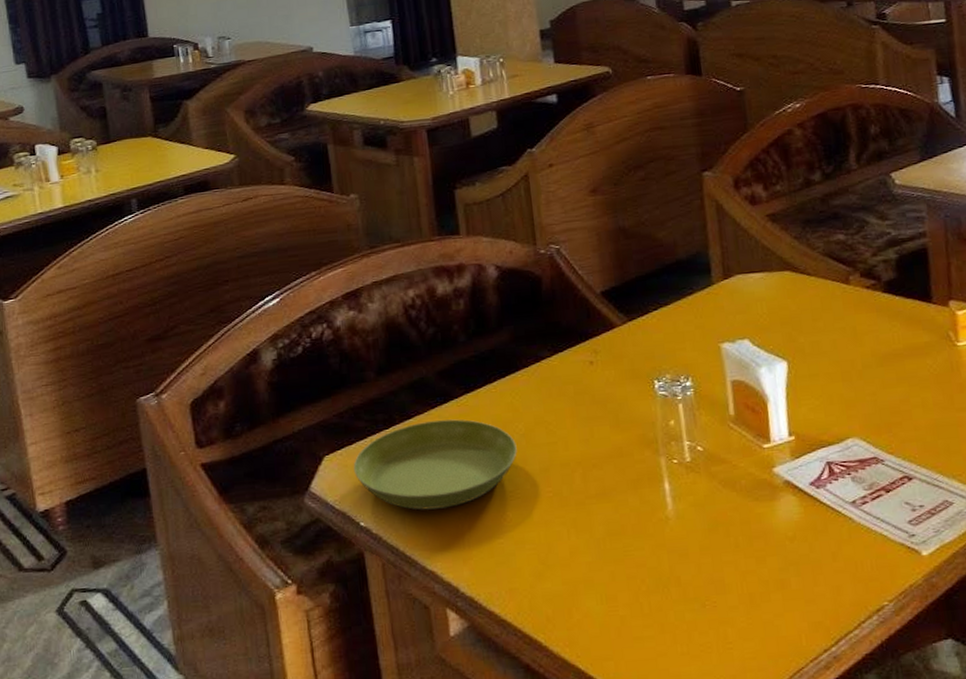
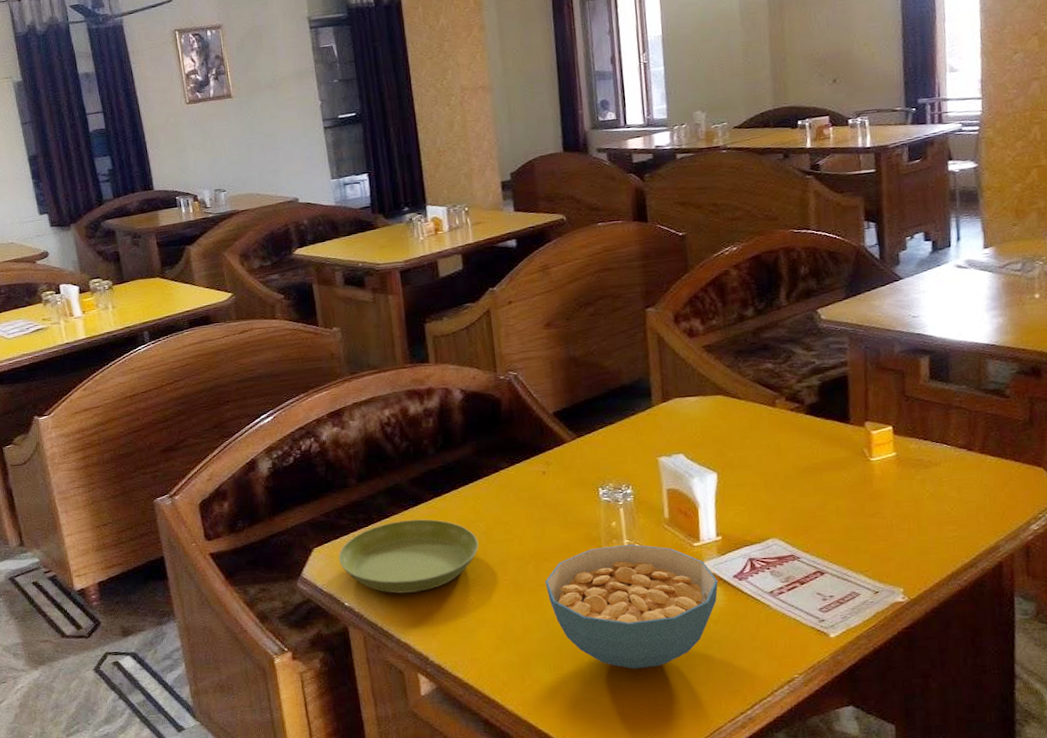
cereal bowl: none [594,446,793,599] -> present [545,544,719,669]

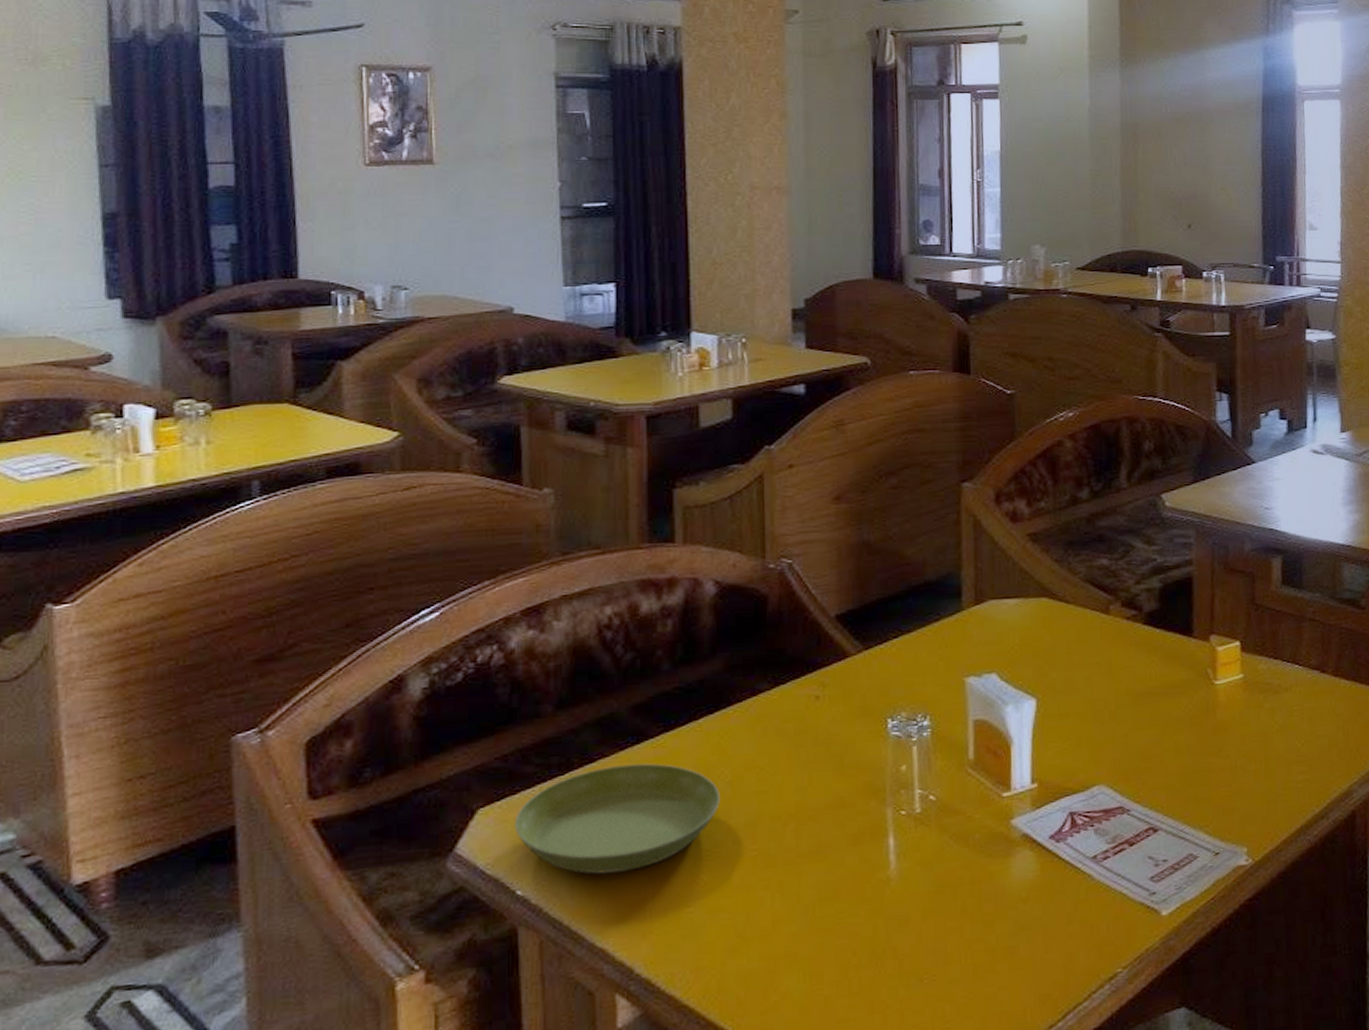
cereal bowl: present [545,544,719,669] -> none [807,795,1031,972]

